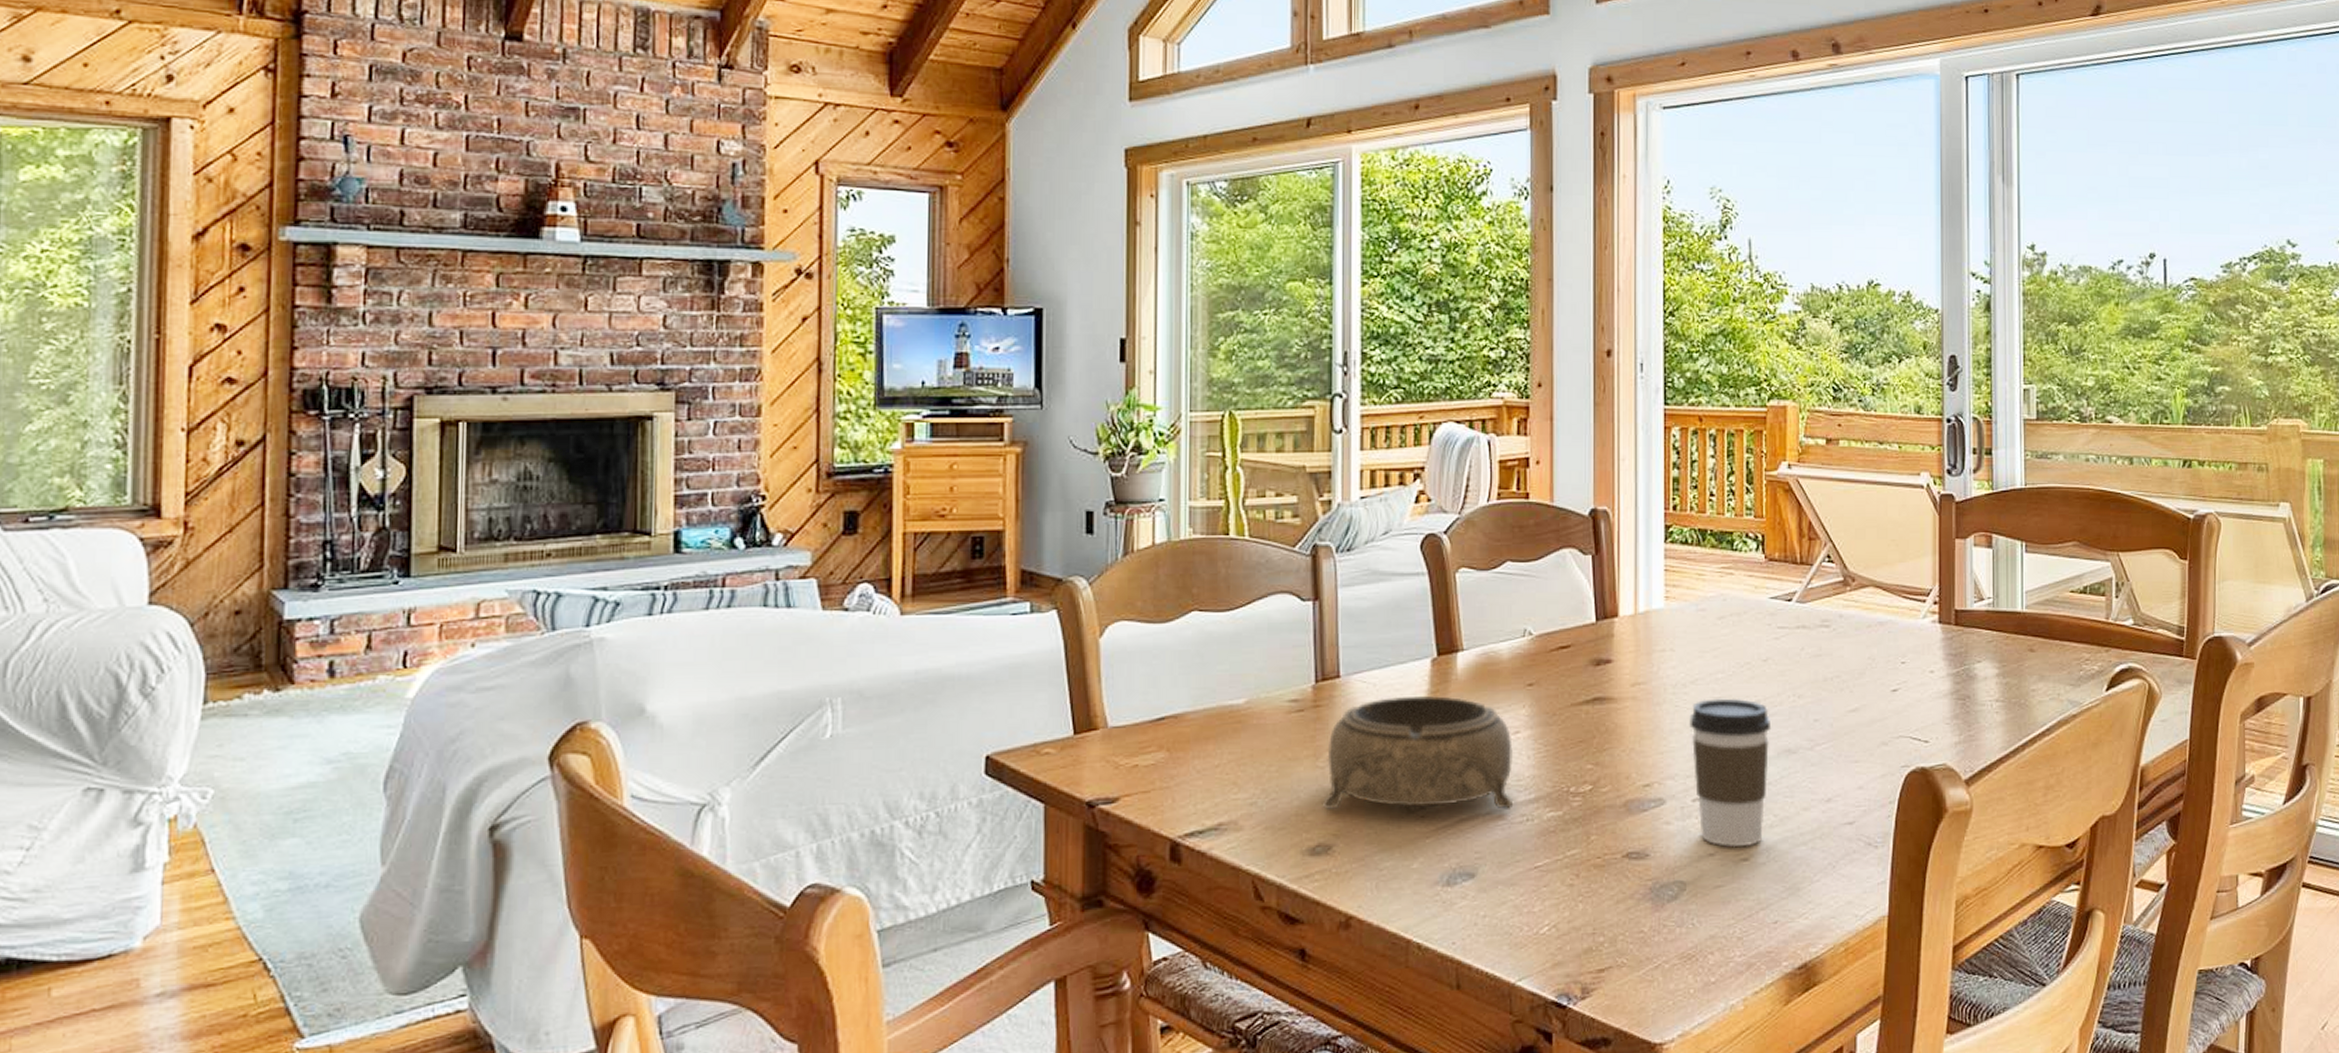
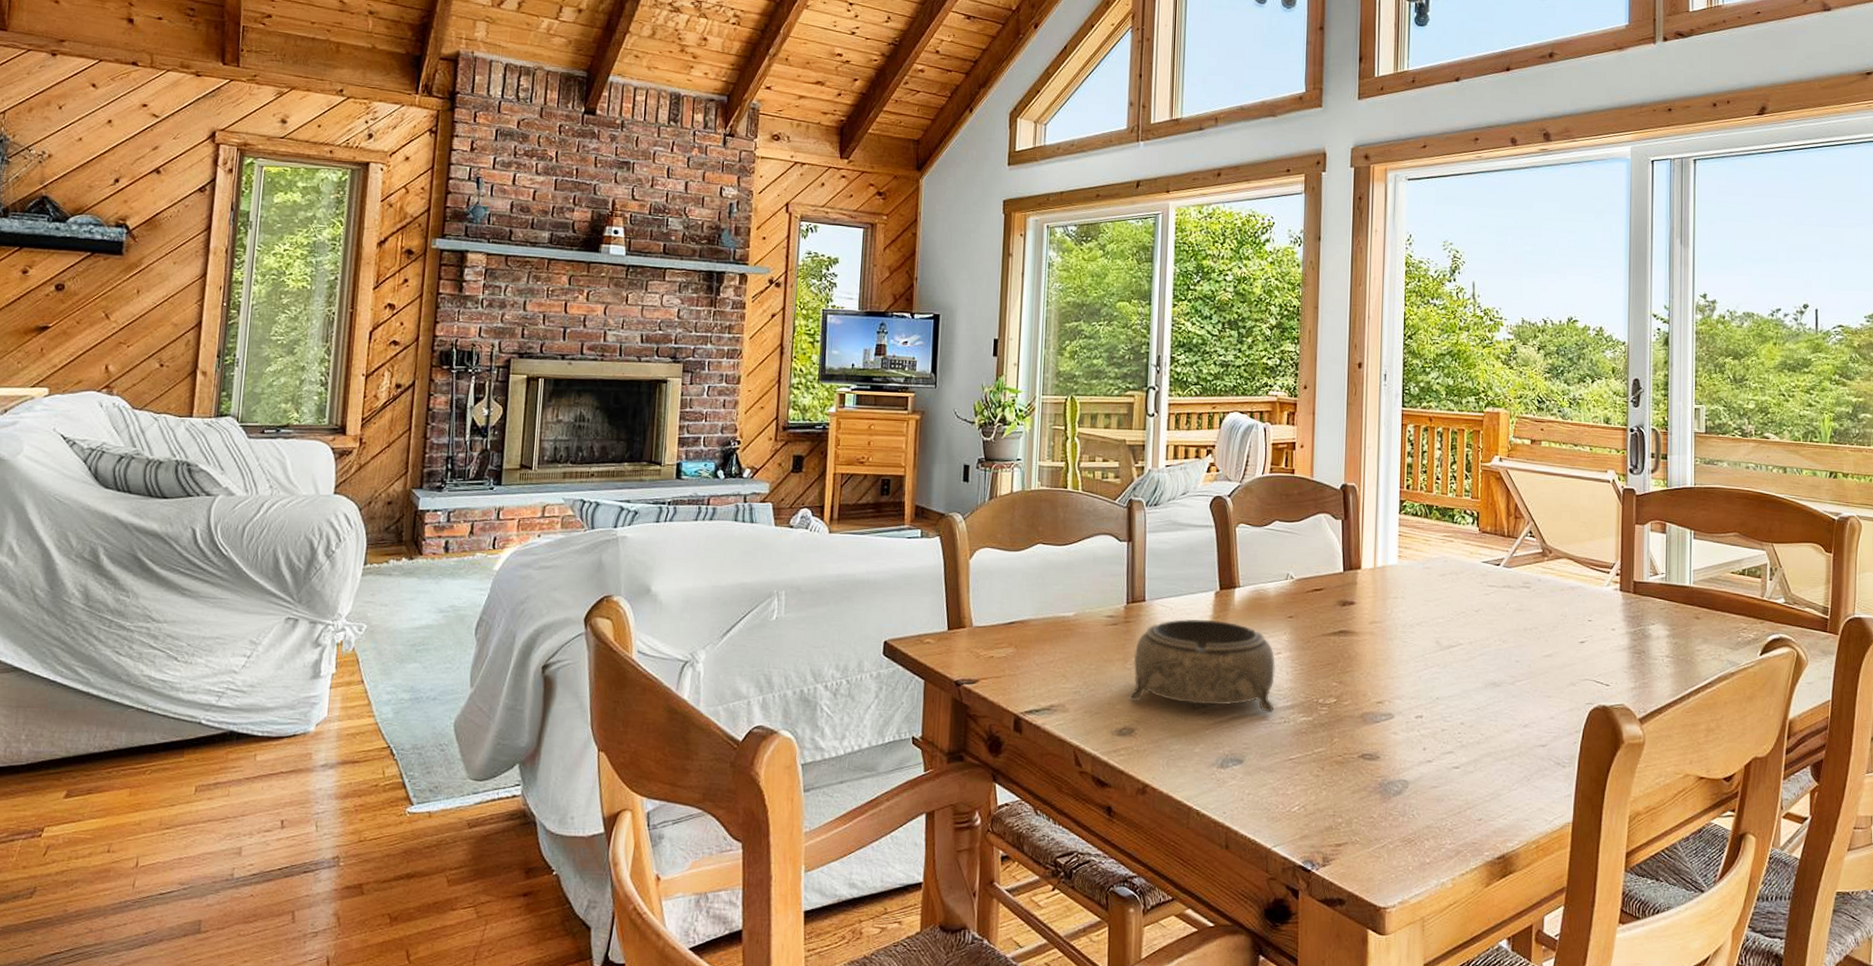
coffee cup: present [1689,698,1772,848] -> none [1415,638,1481,758]

